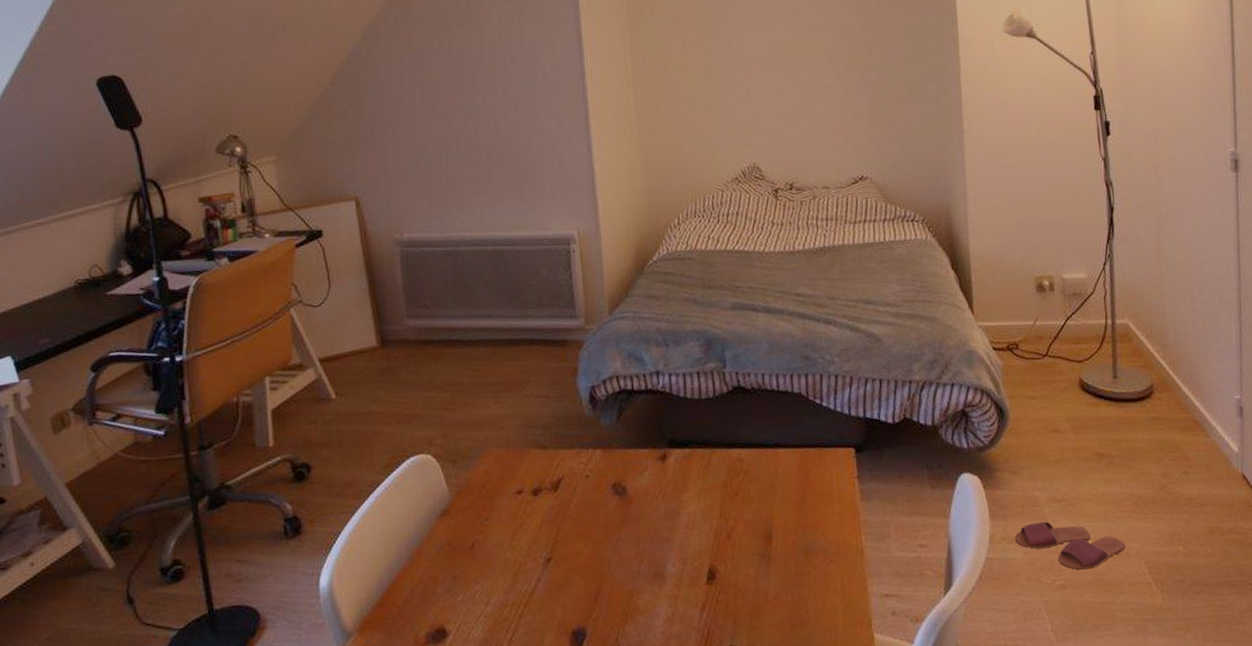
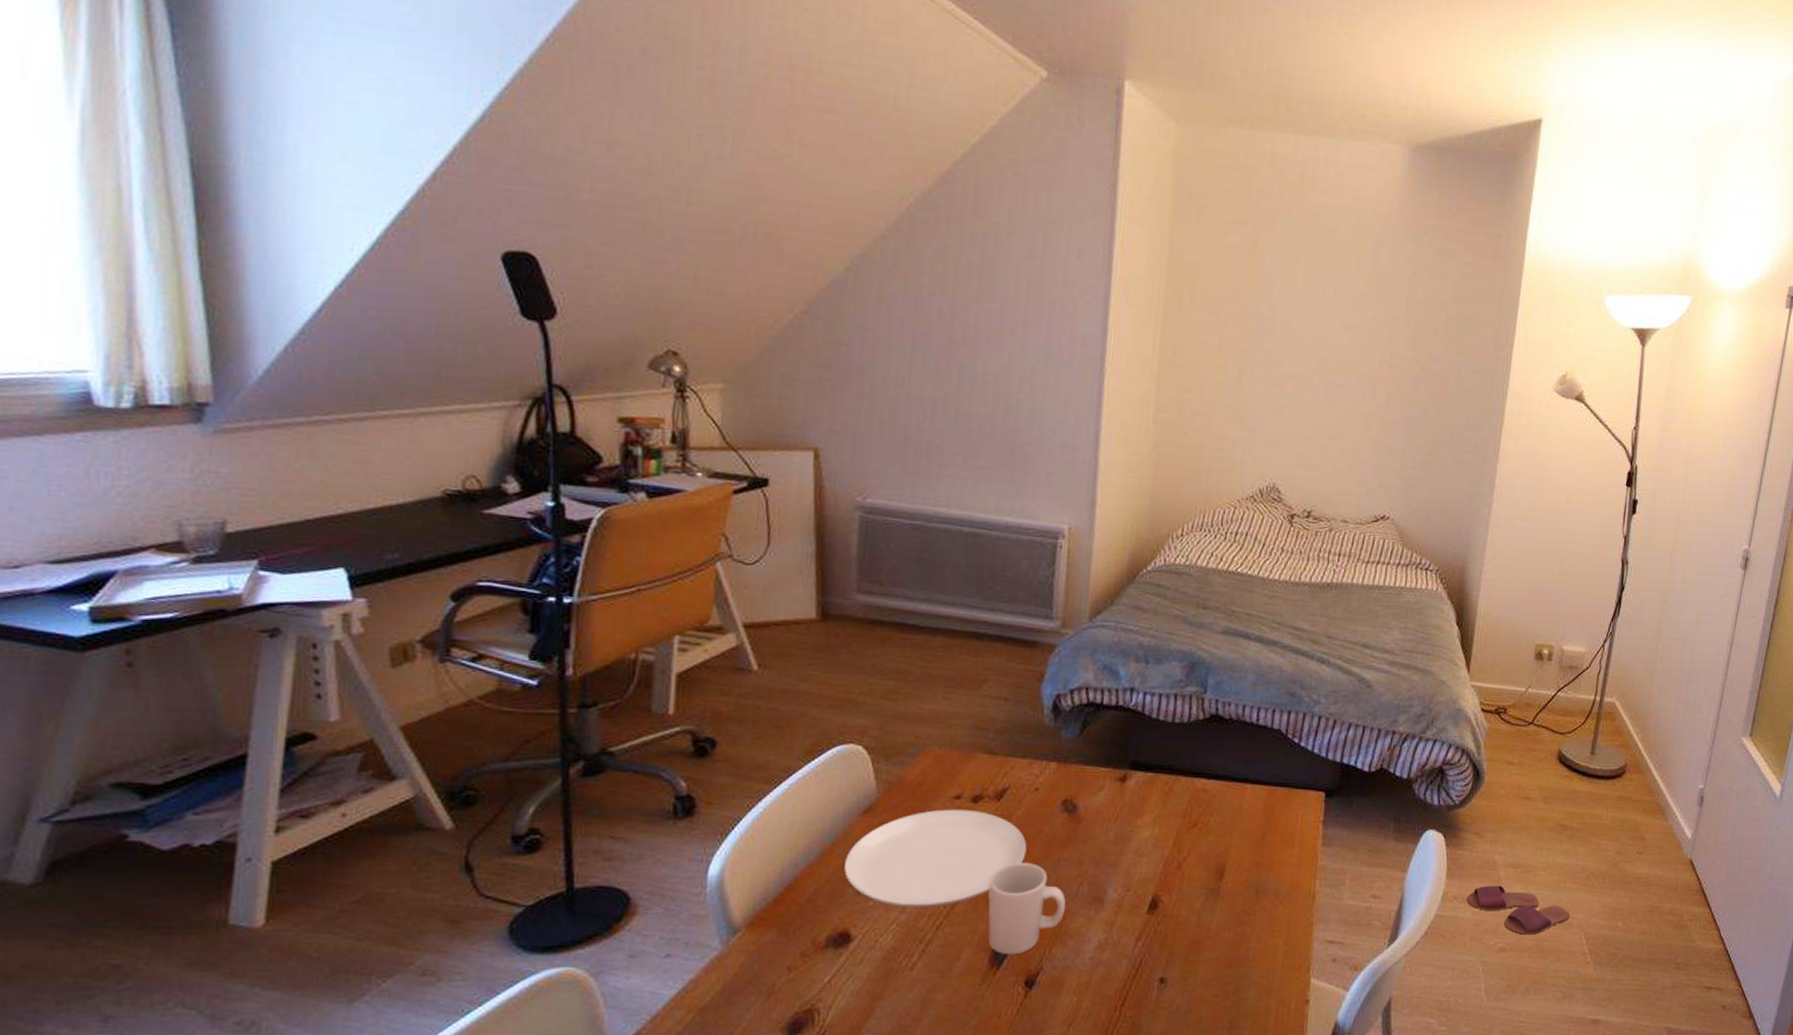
plate: none [432,502,588,600] -> present [844,809,1027,909]
mug: none [558,546,631,637] -> present [988,862,1066,955]

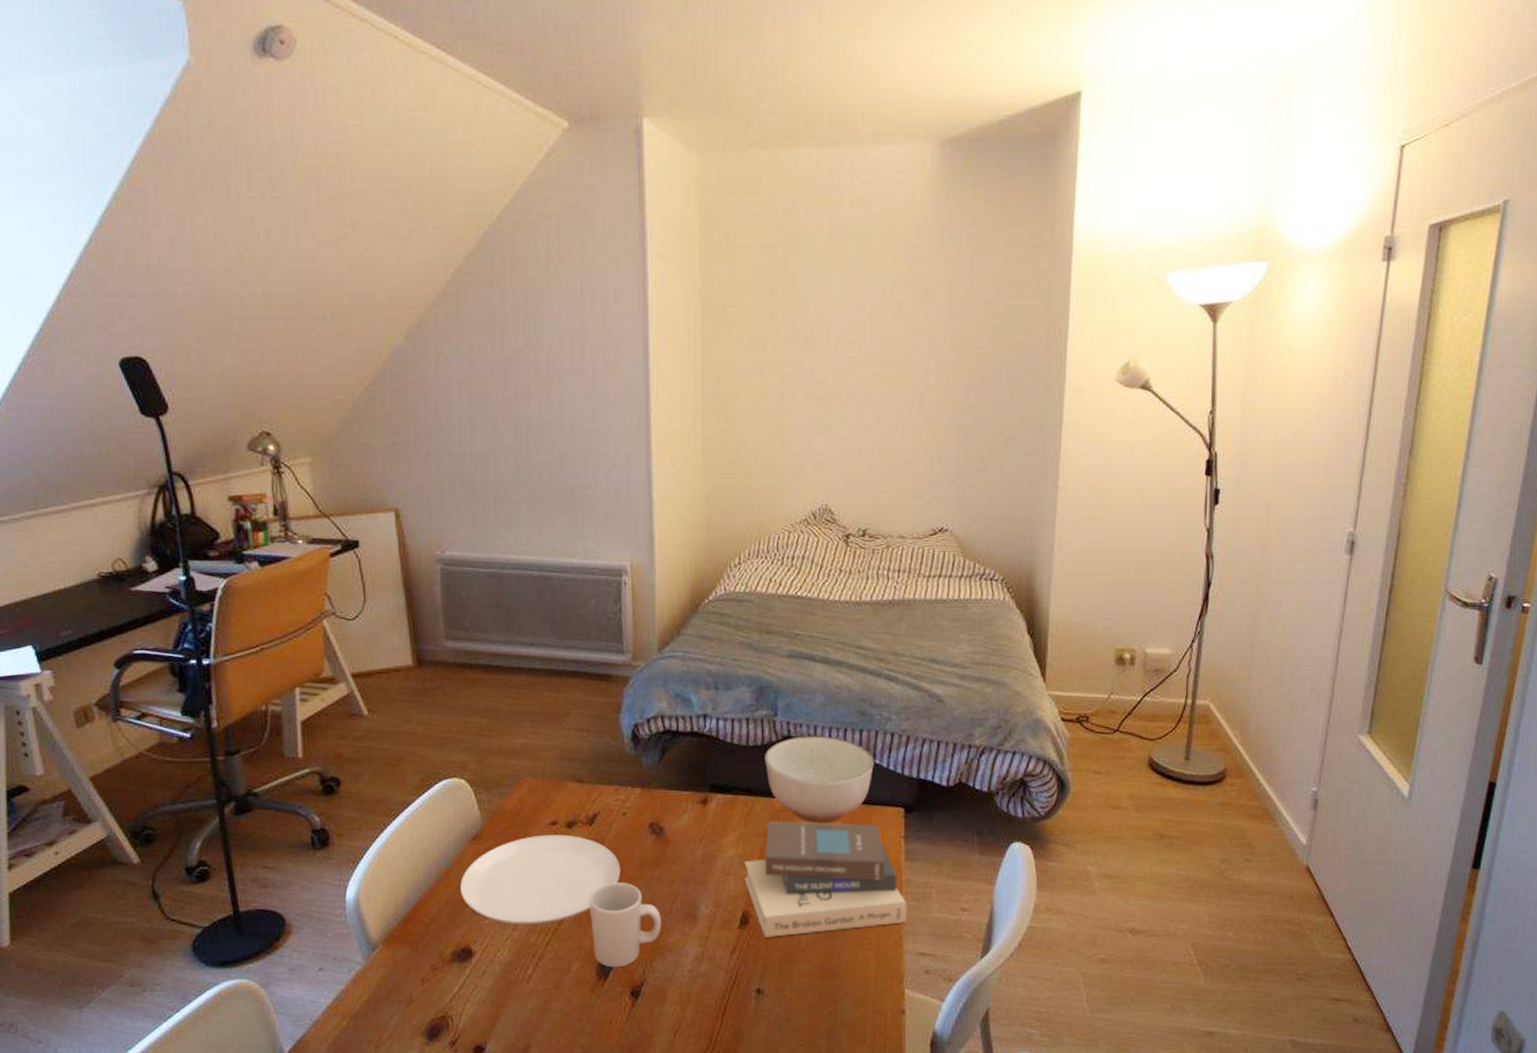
books: none [1157,800,1321,923] -> present [744,820,907,937]
bowl: none [1189,715,1300,805] -> present [765,736,874,823]
slippers: present [1467,885,1571,935] -> none [1061,896,1175,946]

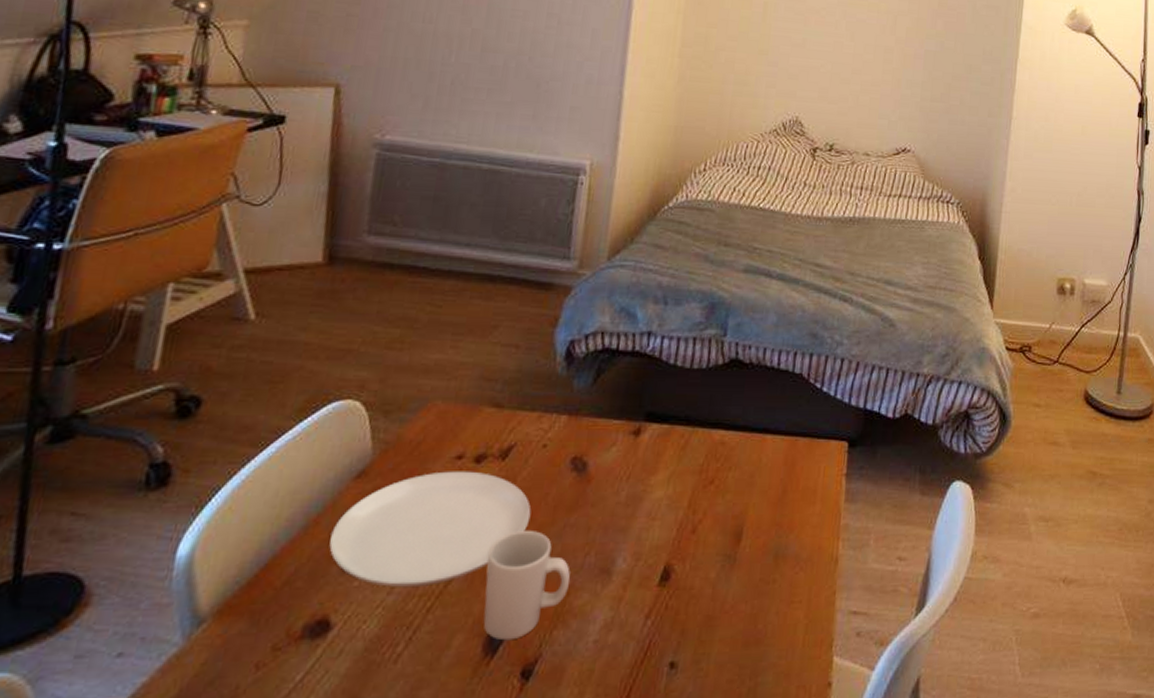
books: present [744,820,907,937] -> none [670,454,844,597]
bowl: present [765,736,874,823] -> none [708,359,822,459]

